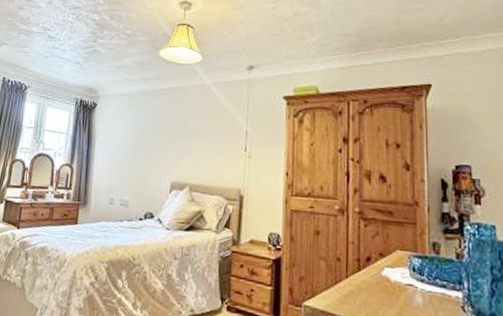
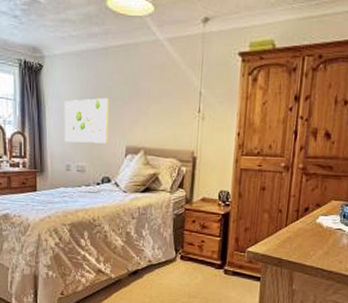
wall art: none [110,134,157,178] -> present [64,98,110,143]

